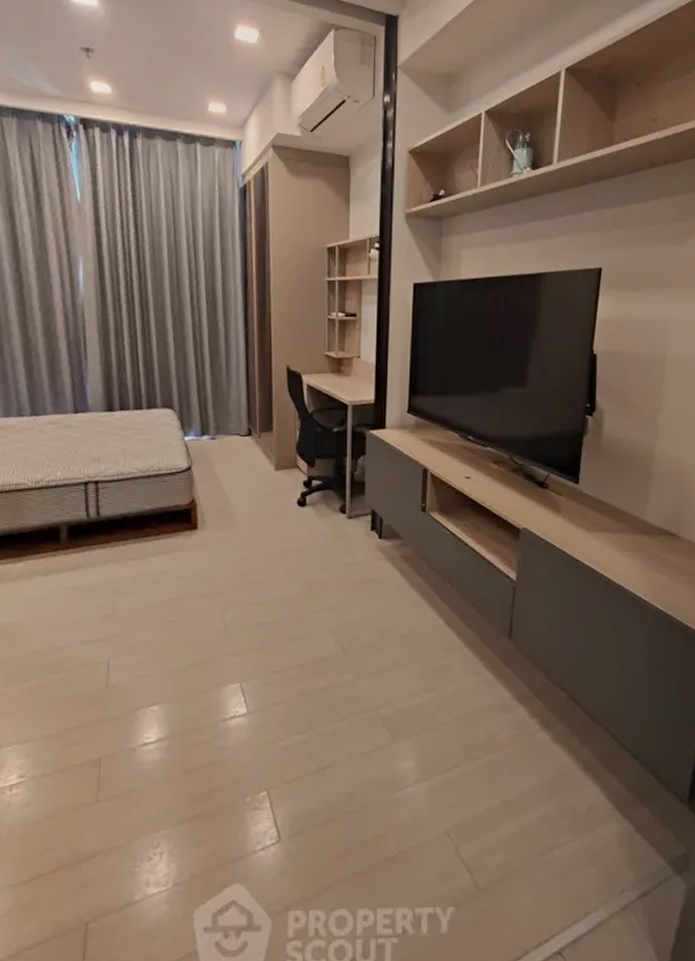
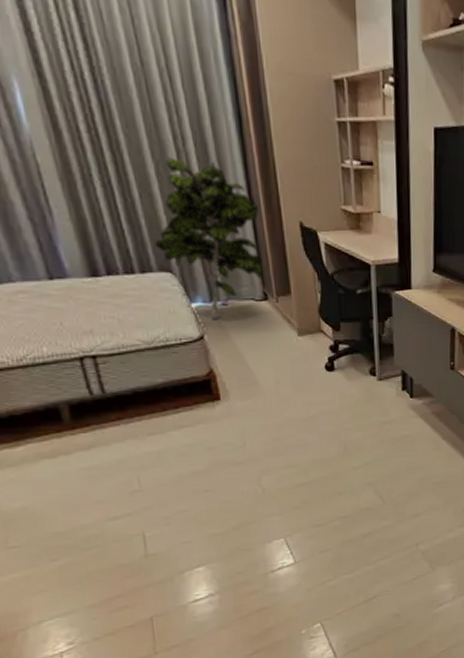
indoor plant: none [163,313,252,453] -> present [155,158,264,321]

